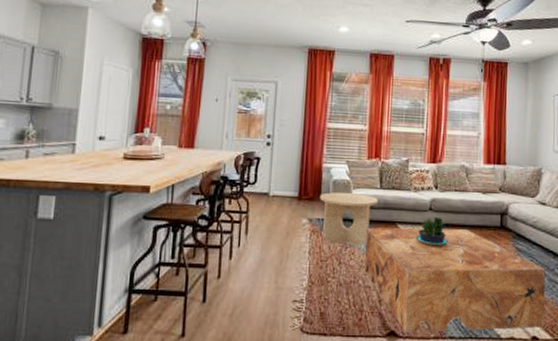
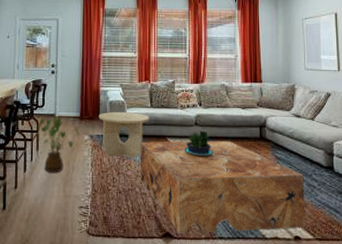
house plant: none [248,195,297,261] -> present [38,116,79,173]

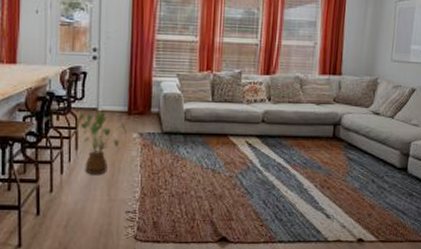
side table: present [99,111,149,158] -> none [150,105,210,159]
coffee table: present [140,140,305,235] -> none [196,139,375,239]
potted plant: present [184,130,213,157] -> none [247,128,280,157]

